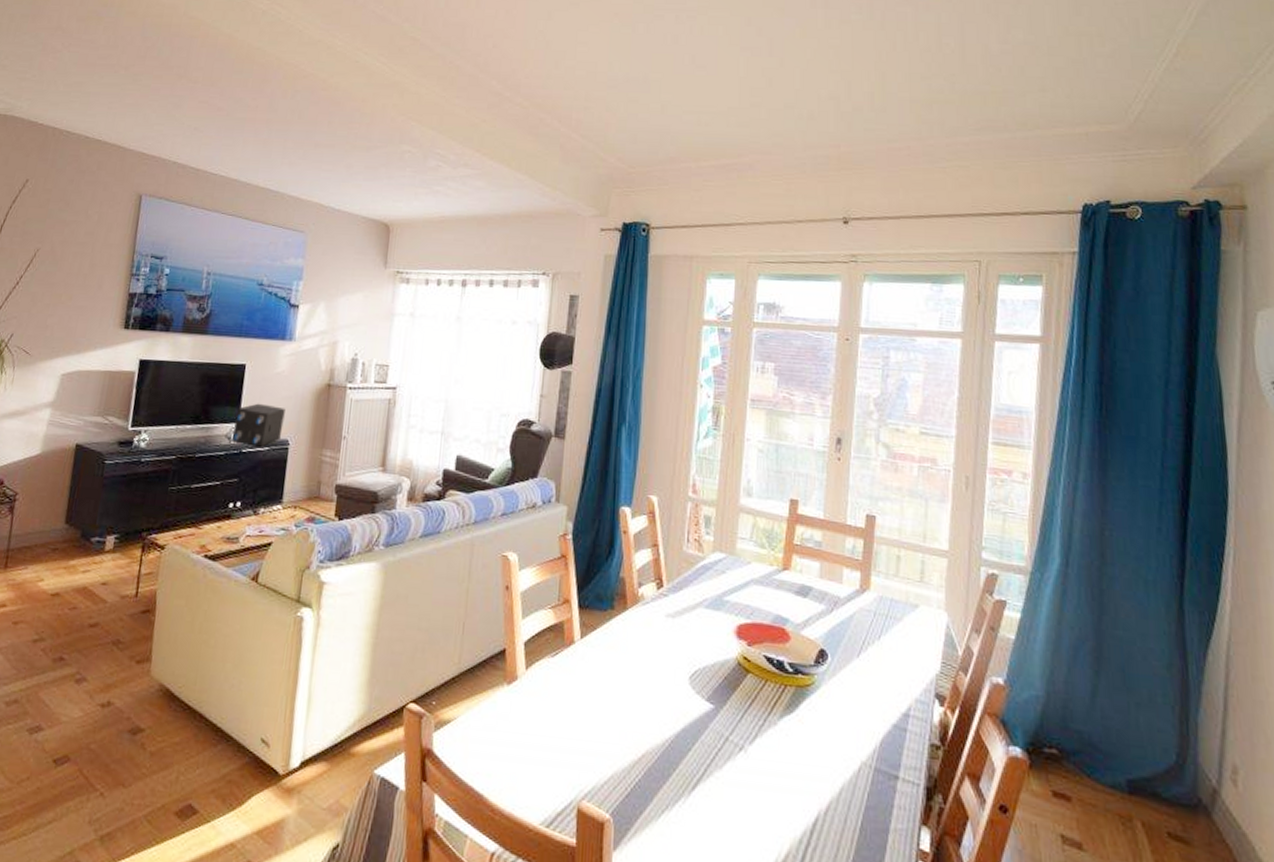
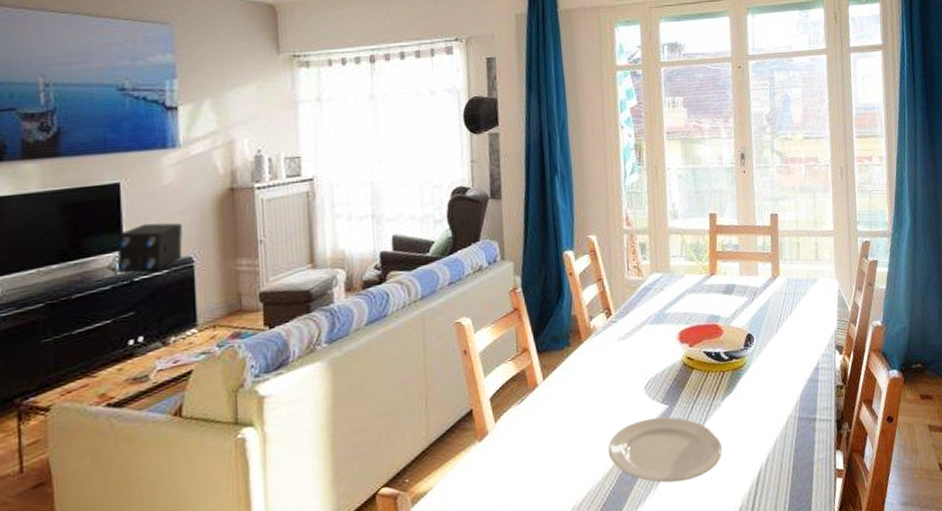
plate: none [639,713,772,801] -> present [607,416,722,483]

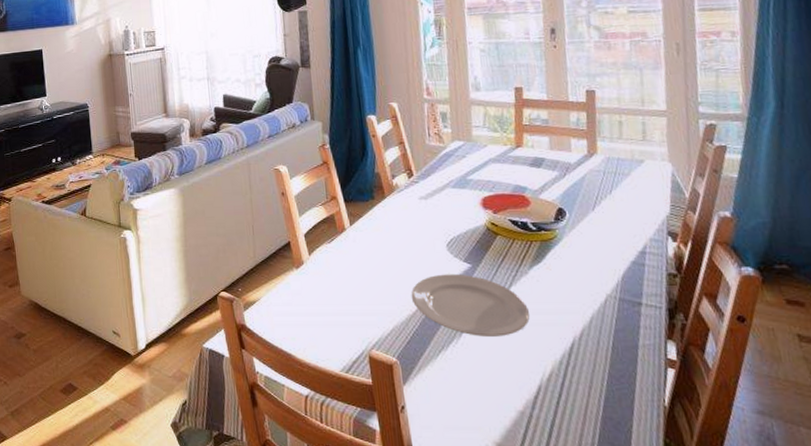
speaker: present [118,222,183,273] -> none [43,78,81,113]

